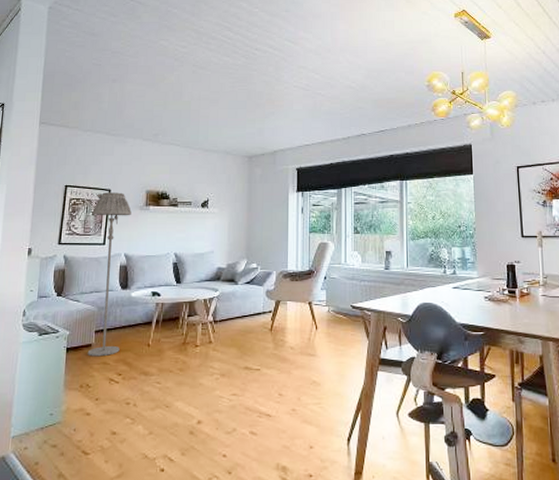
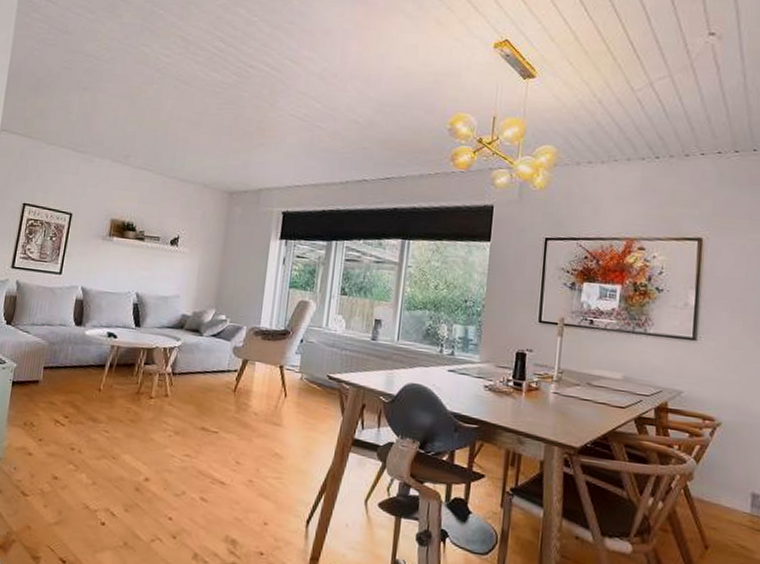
floor lamp: present [87,192,132,357] -> none [34,216,93,396]

